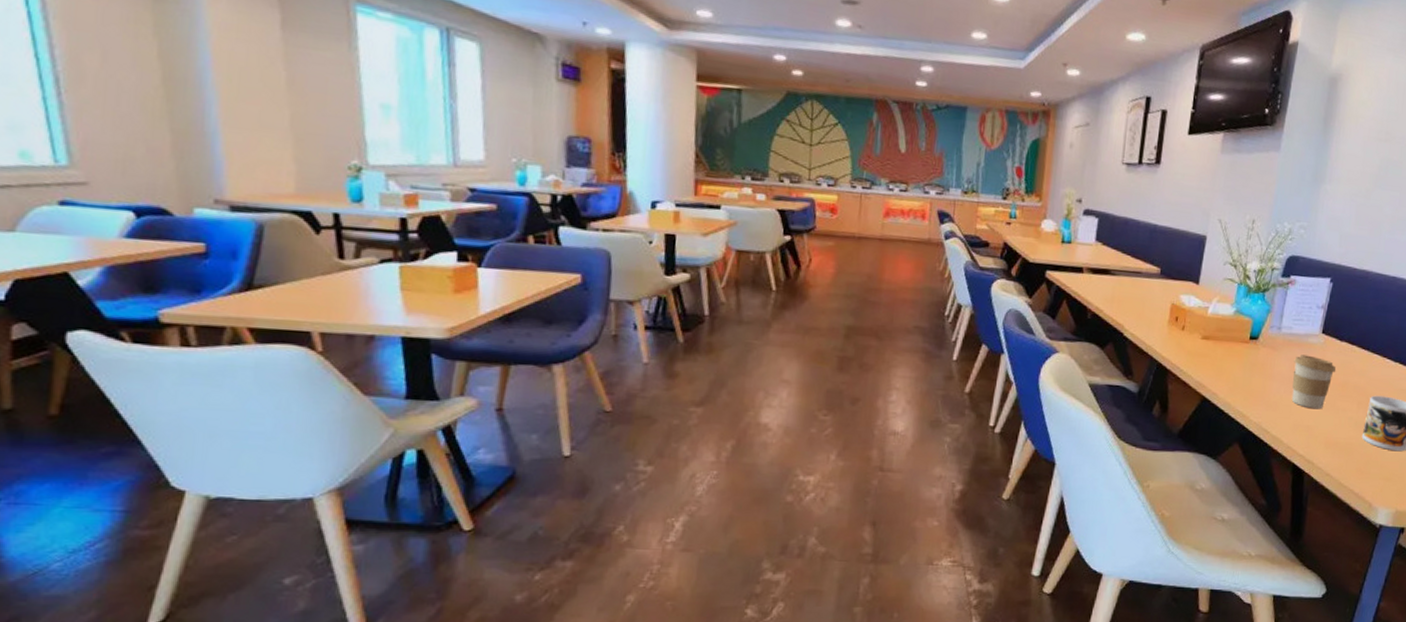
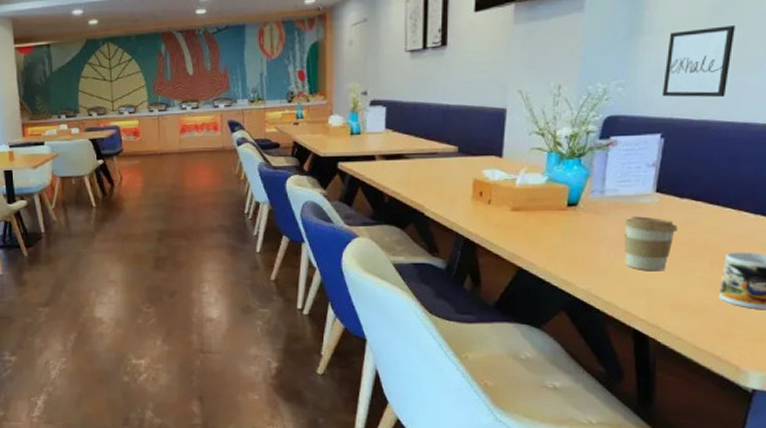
wall art: none [1334,184,1394,251] -> present [661,25,735,98]

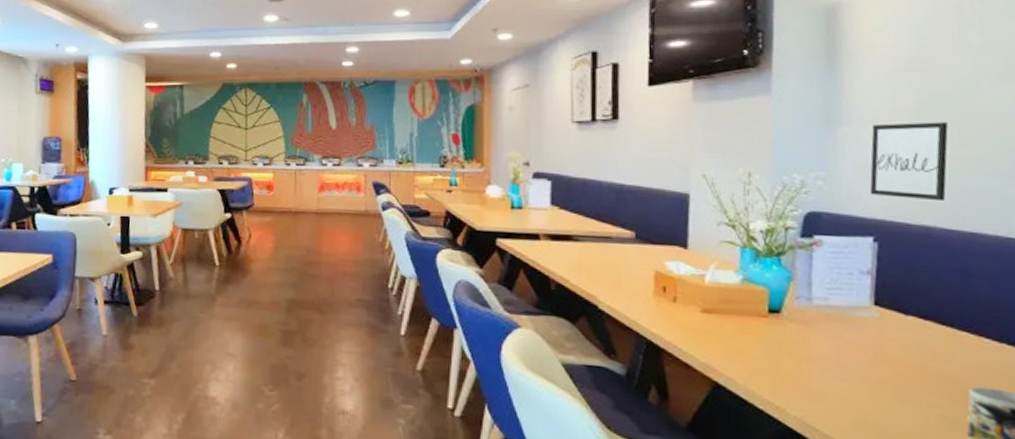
coffee cup: present [623,216,678,272] -> none [838,332,907,403]

